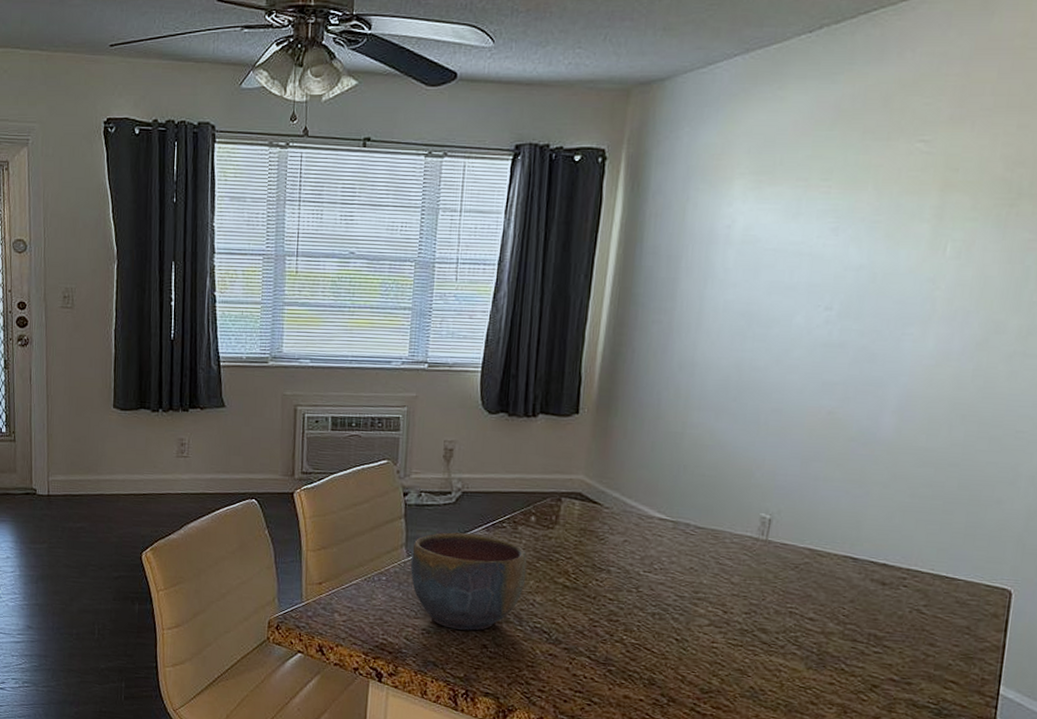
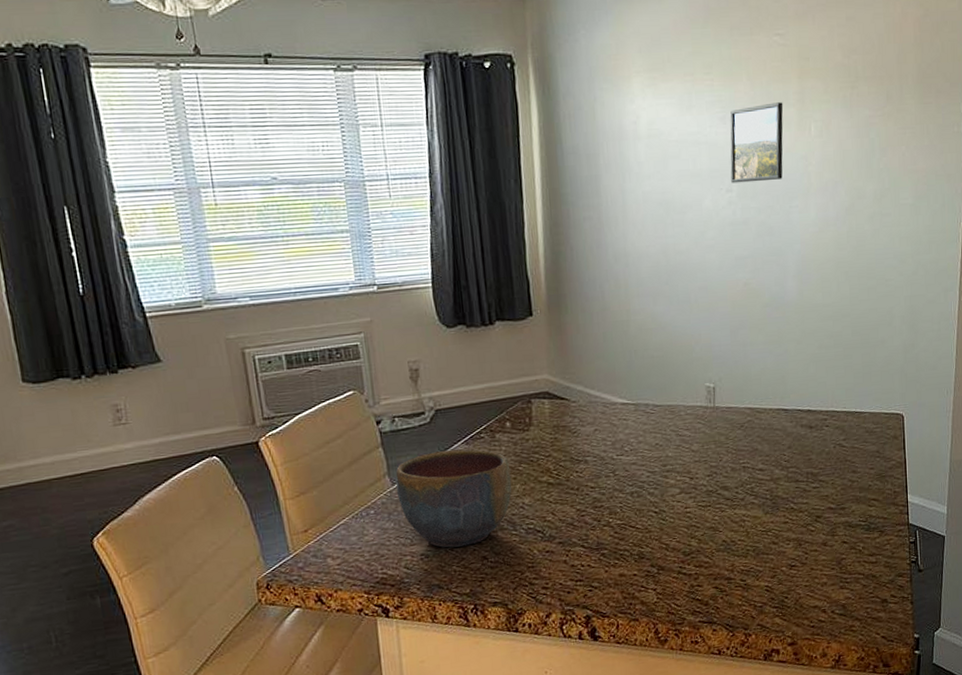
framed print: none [833,216,915,302] -> present [730,102,783,183]

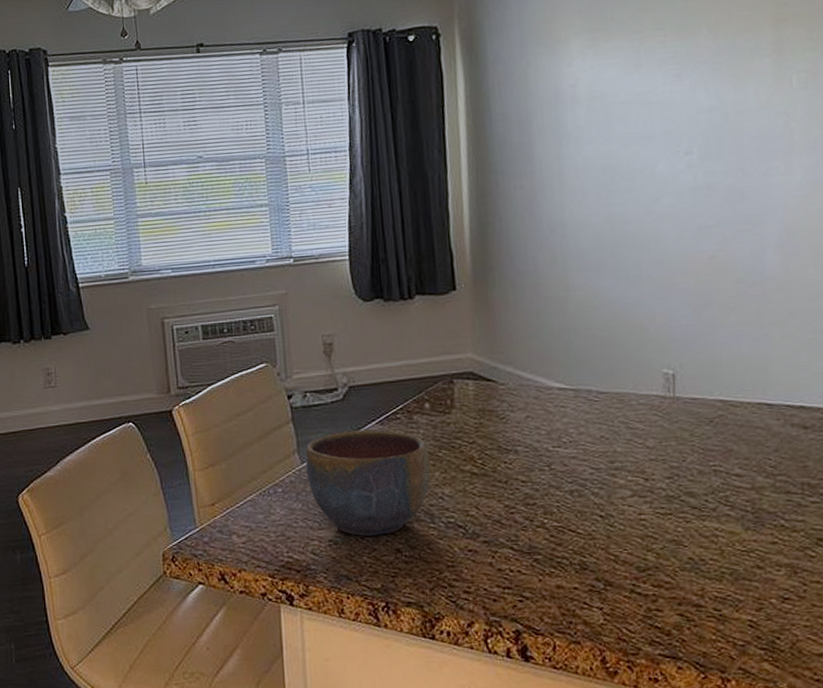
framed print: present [730,102,783,183] -> none [687,54,757,145]

